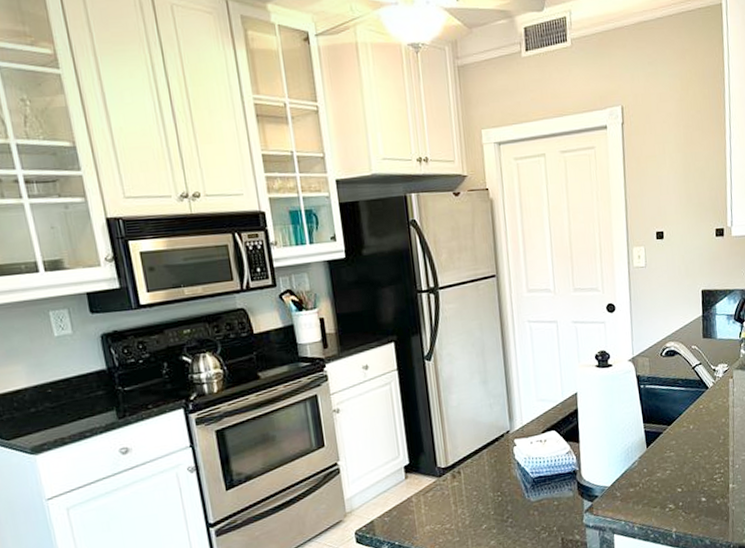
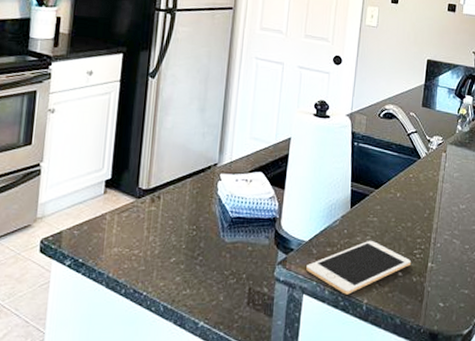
cell phone: none [613,473,713,528] -> present [306,240,412,295]

